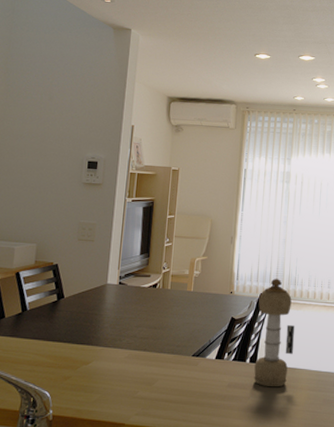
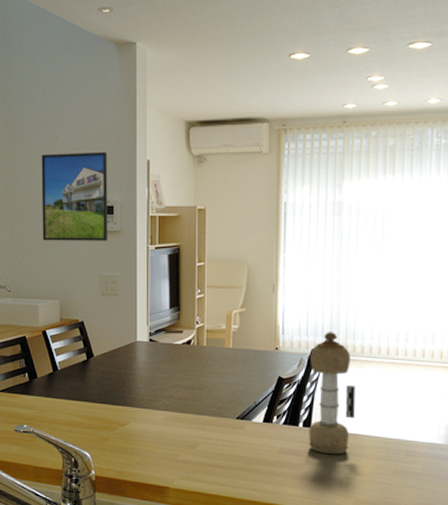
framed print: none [27,112,97,192] -> present [41,152,108,241]

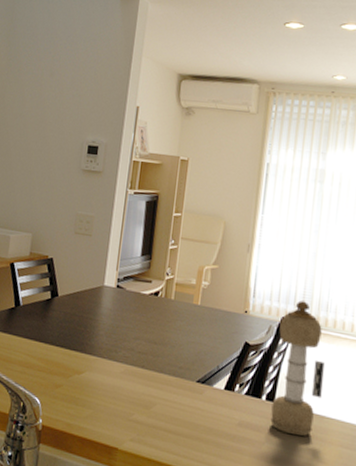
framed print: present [41,152,108,241] -> none [24,89,100,180]

